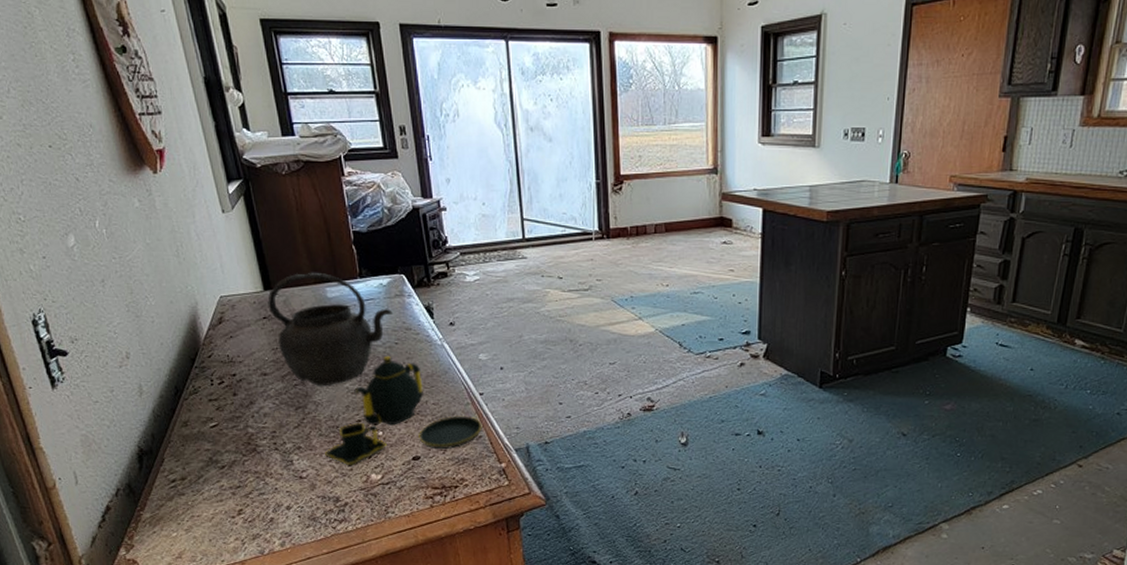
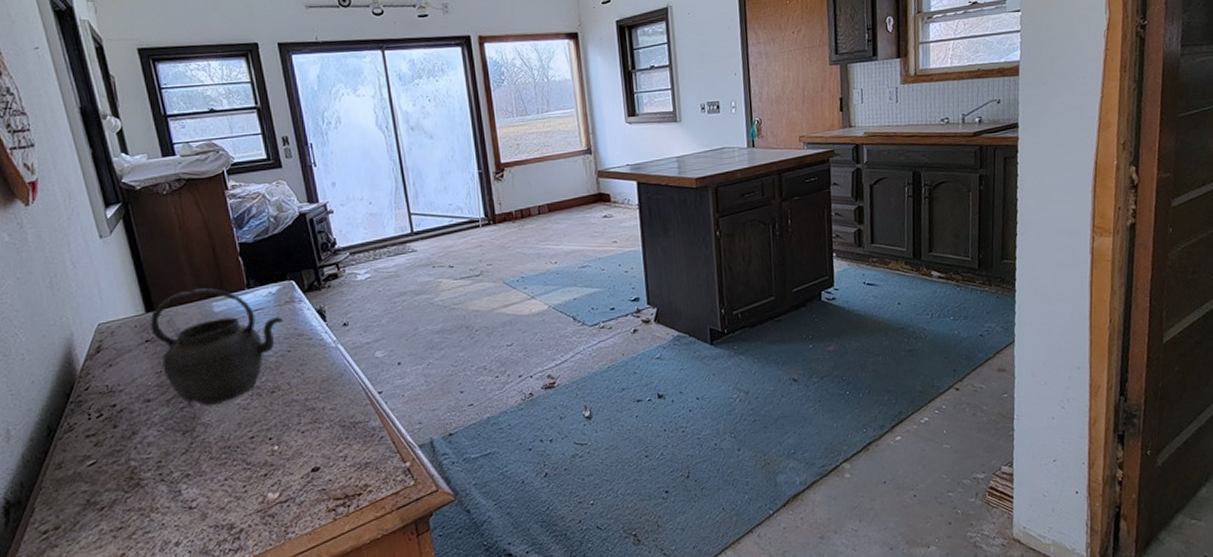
teapot: present [325,355,482,466] -> none [216,364,383,488]

